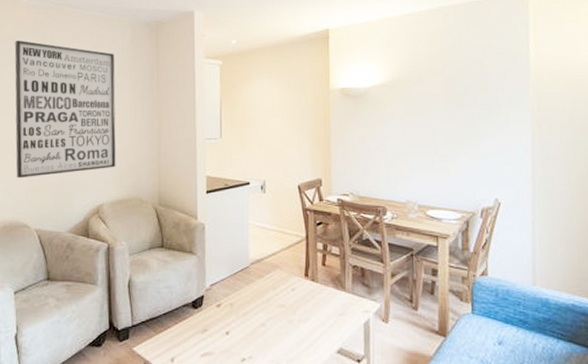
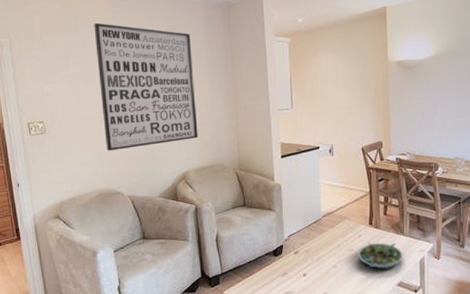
succulent planter: none [291,298,344,332] -> present [358,242,403,270]

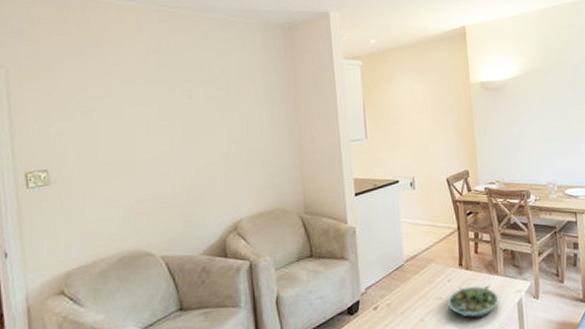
wall art: present [94,22,198,151] -> none [122,47,254,202]

